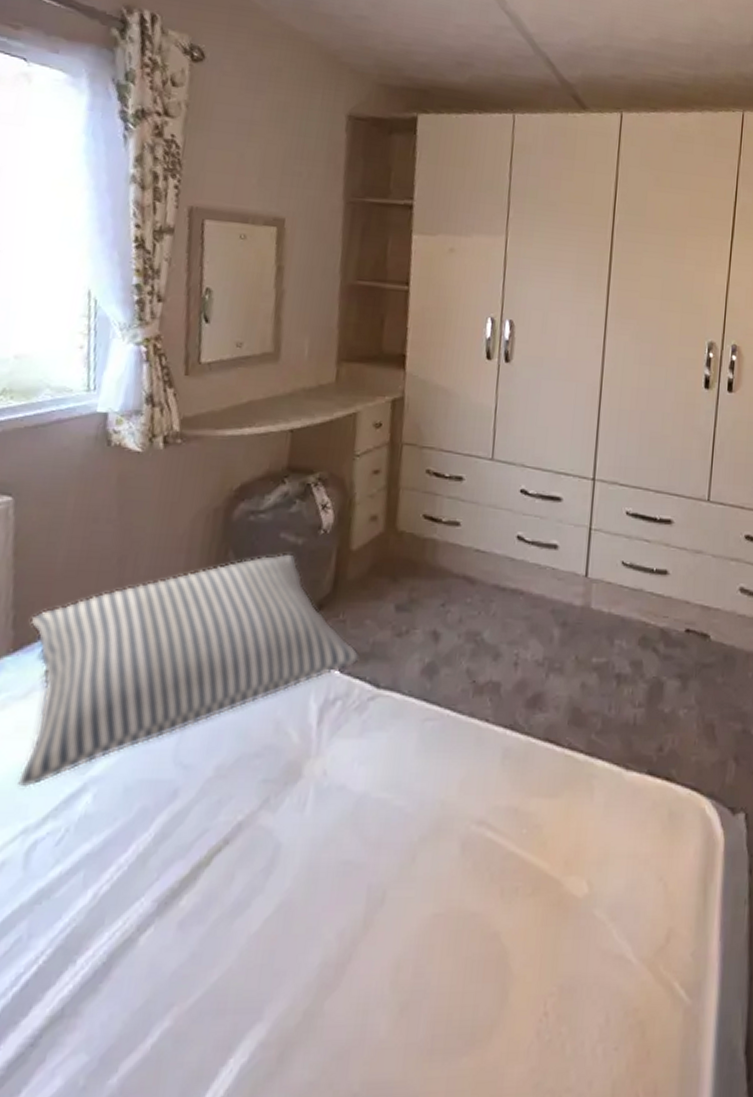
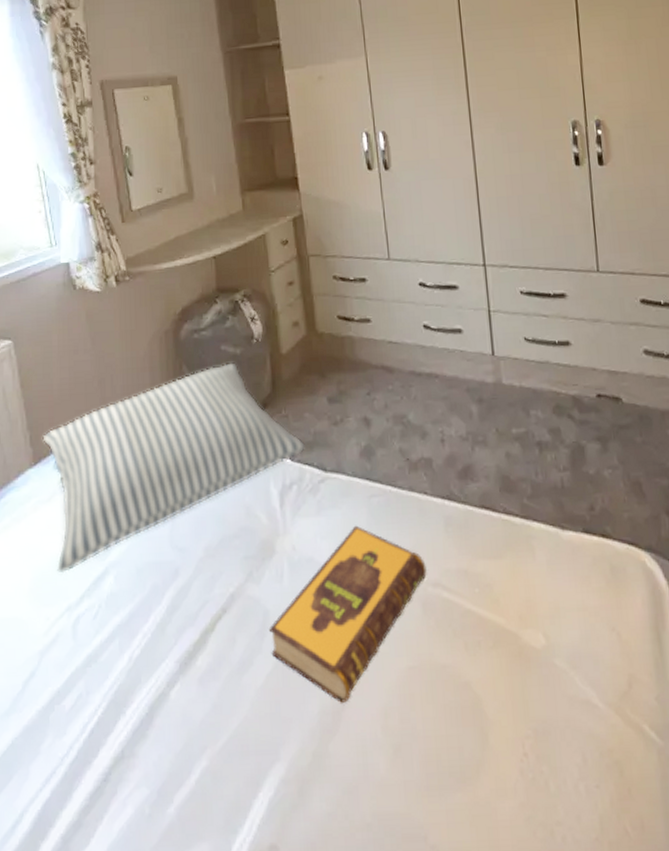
hardback book: none [275,751,474,954] -> present [268,525,427,703]

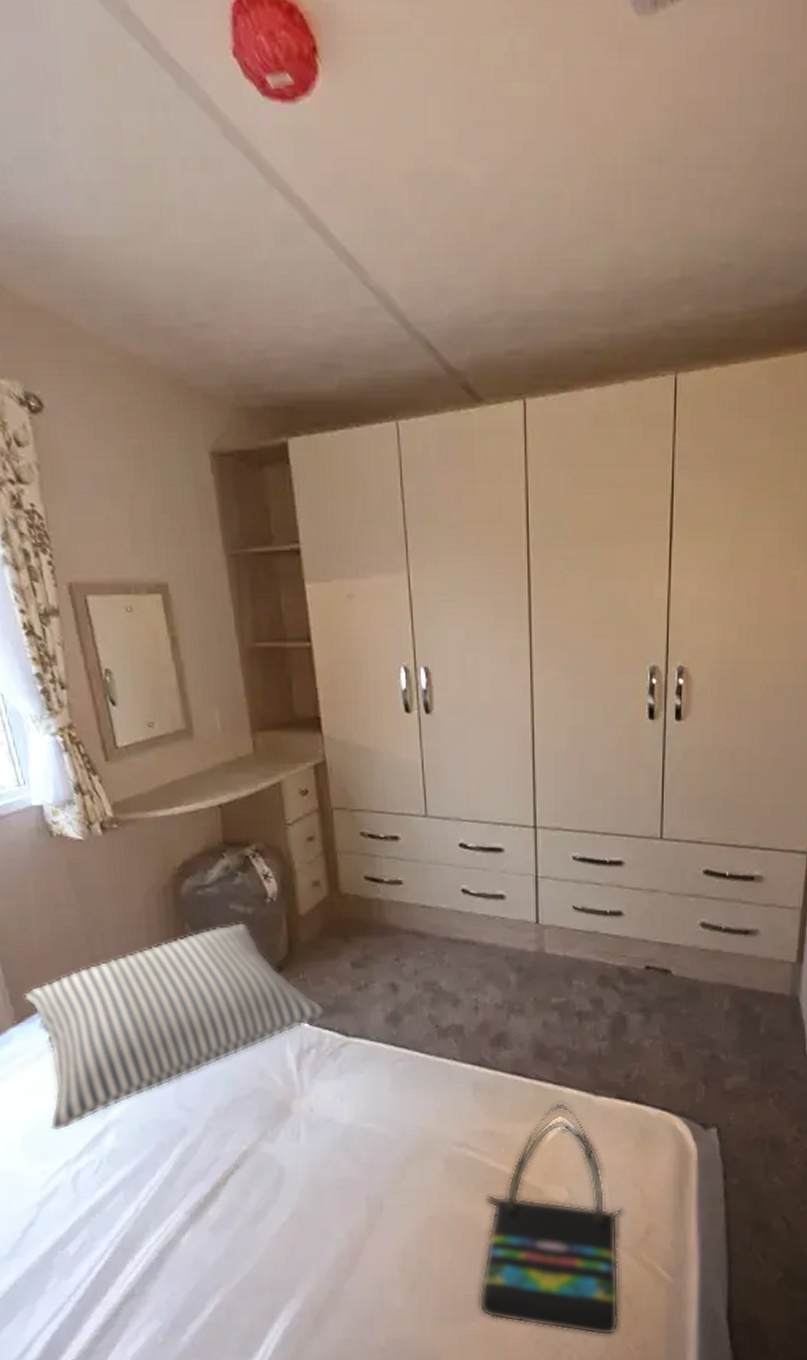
hardback book: present [268,525,427,703] -> none [284,1088,452,1248]
tote bag: none [463,538,612,812] -> present [478,1103,622,1336]

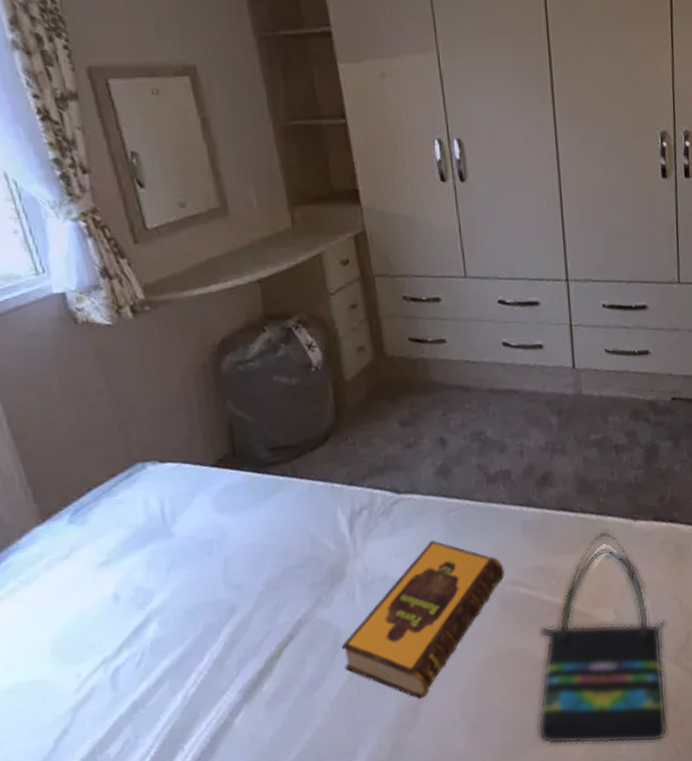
pillow: present [24,923,327,1131] -> none [50,394,377,629]
hardback book: none [284,1088,452,1248] -> present [341,540,505,699]

